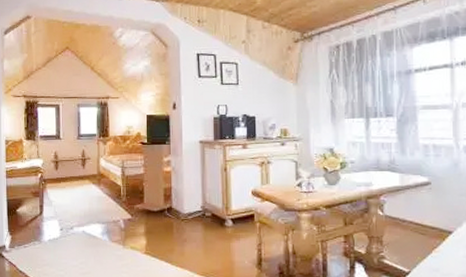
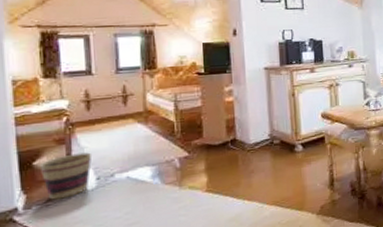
basket: none [21,206,58,243] -> present [39,152,92,200]

